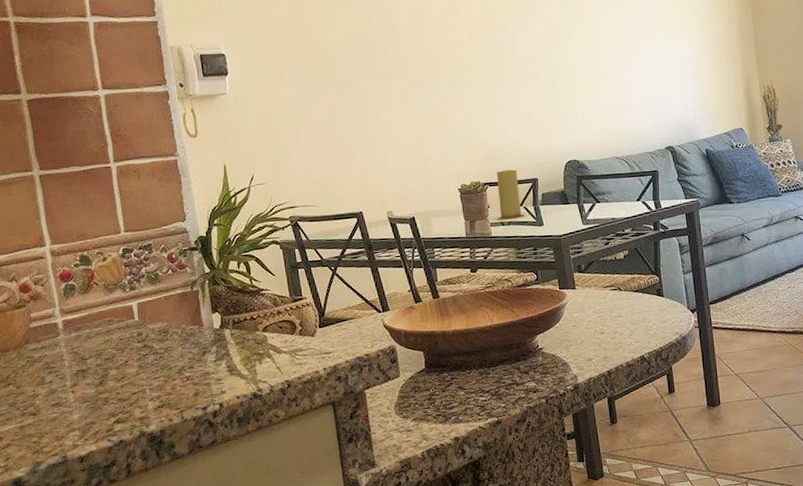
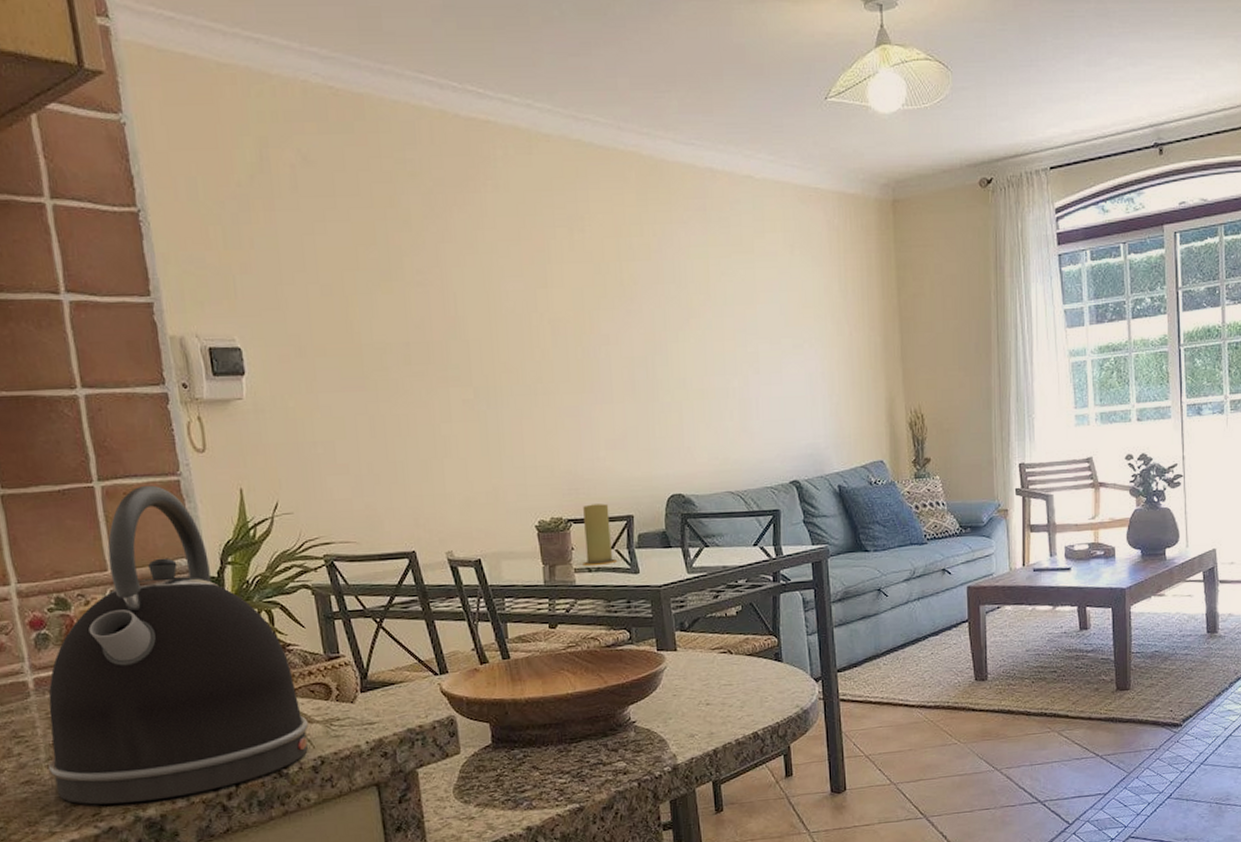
kettle: none [72,164,278,423] -> present [47,485,309,805]

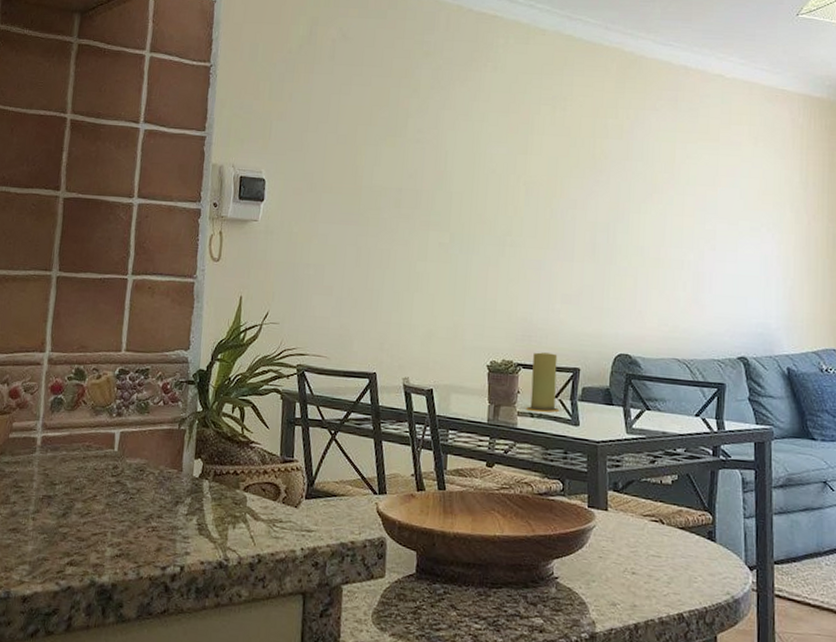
kettle: present [47,485,309,805] -> none [32,283,254,570]

